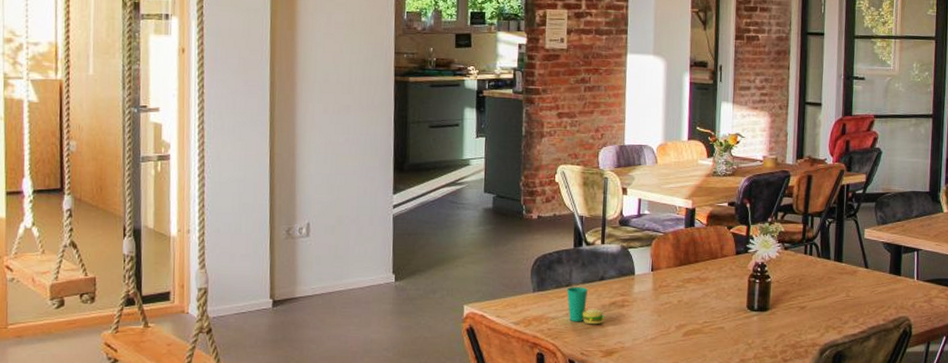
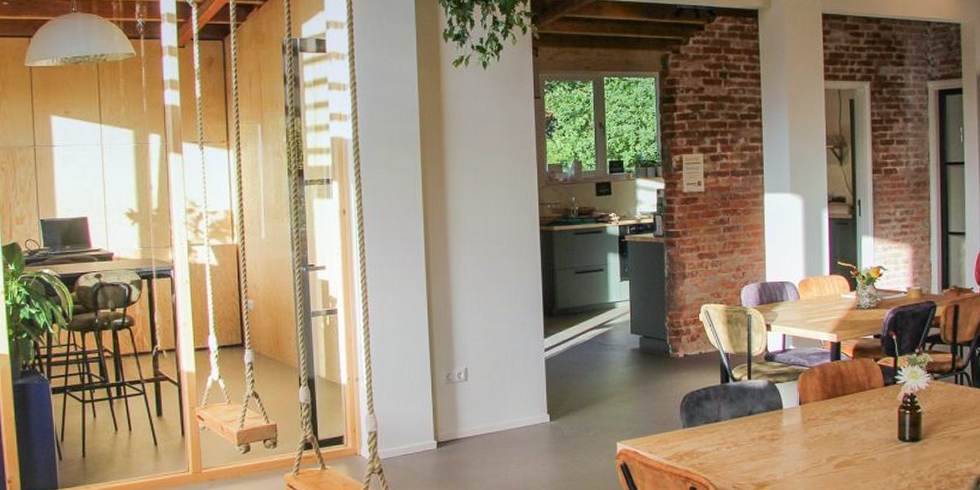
cup: present [566,286,605,325] -> none [715,421,755,459]

